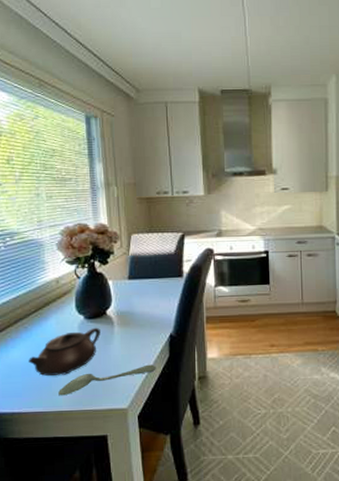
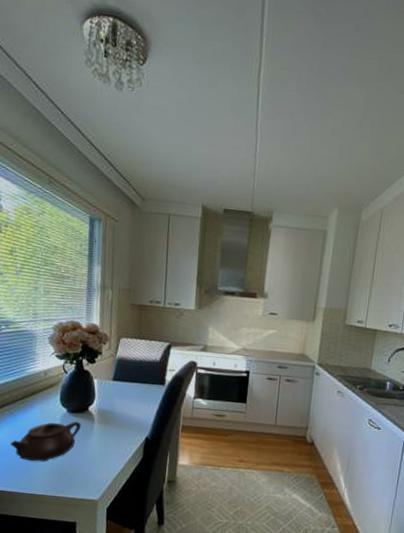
spoon: present [58,364,156,396] -> none [35,462,129,481]

